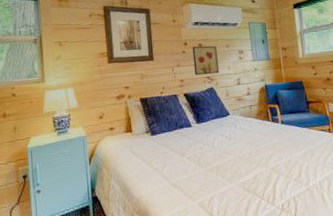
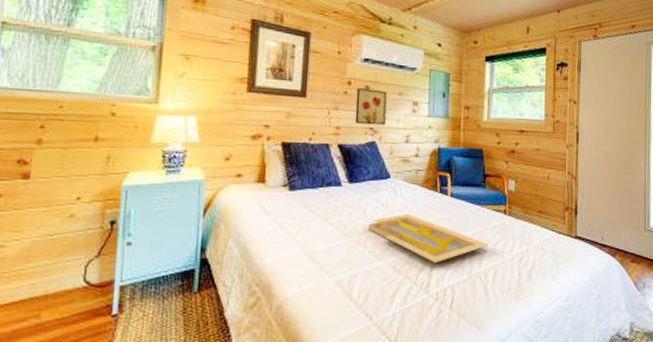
serving tray: none [218,142,320,180] -> present [368,213,489,263]

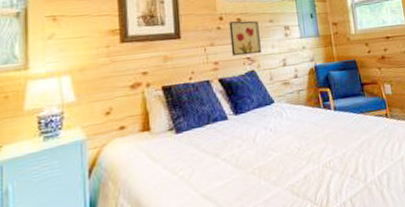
serving tray: present [368,213,489,263] -> none [260,134,378,179]

